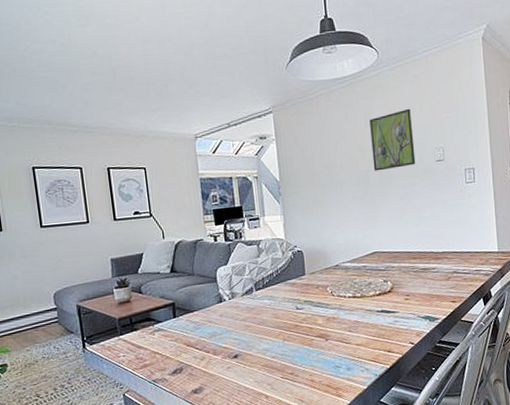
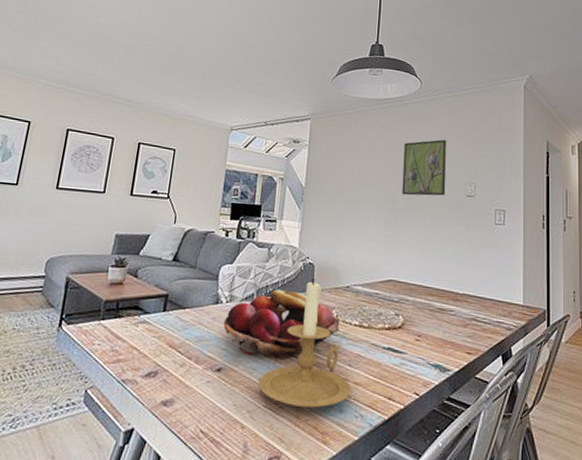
fruit basket: none [230,278,336,340] -> present [223,289,340,359]
candle holder: none [272,264,355,374] -> present [258,278,351,409]

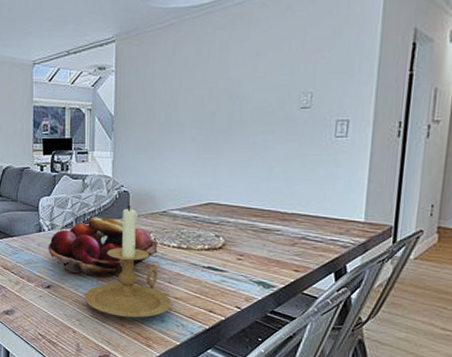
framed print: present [402,139,447,196] -> none [221,44,277,114]

